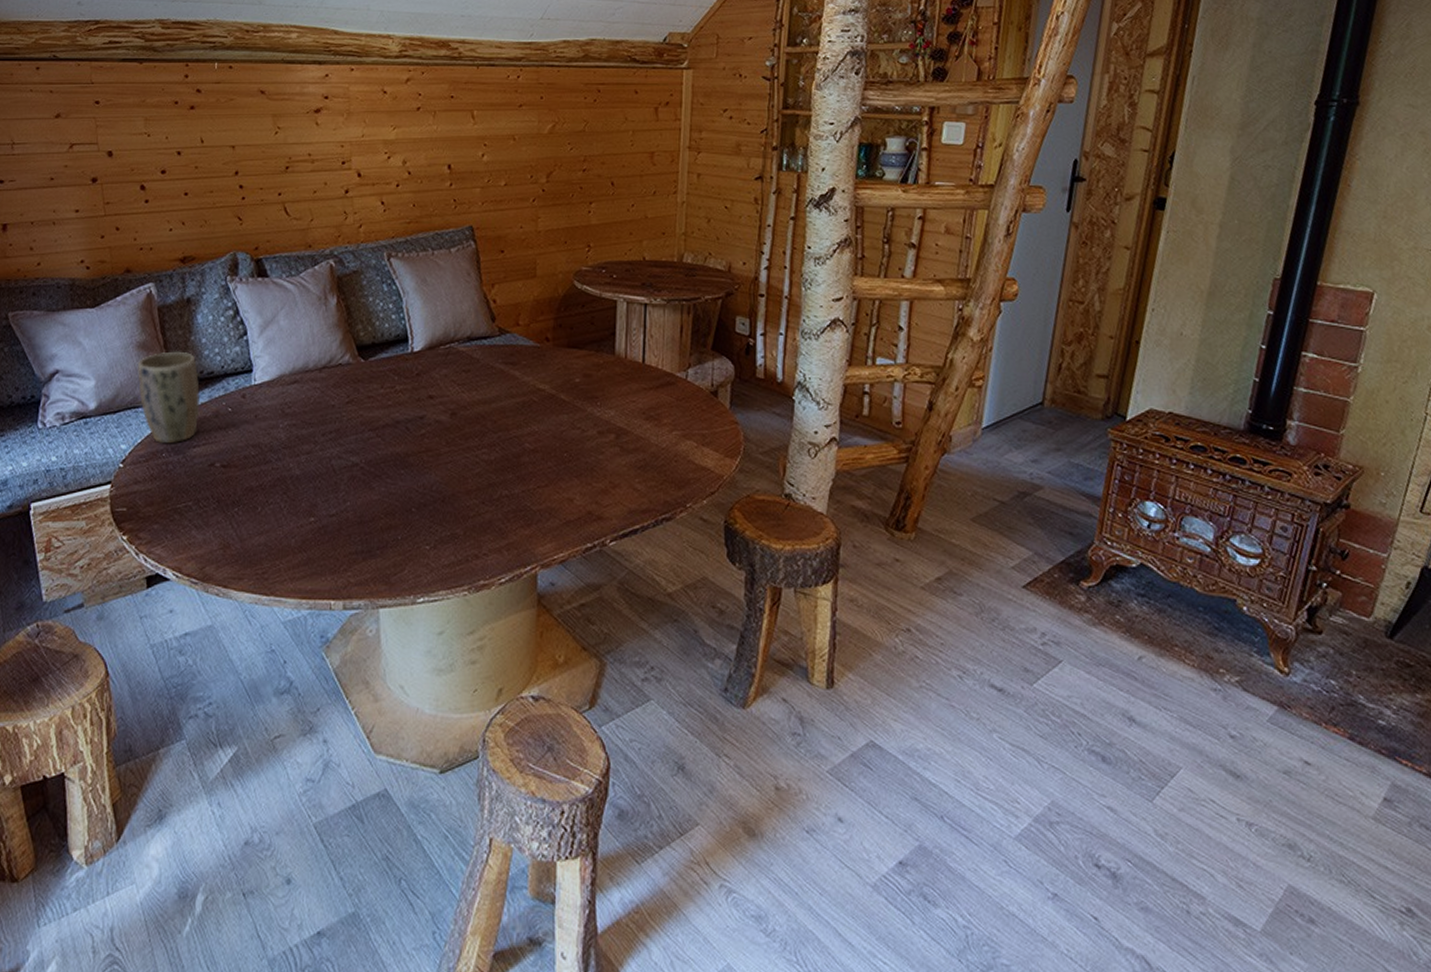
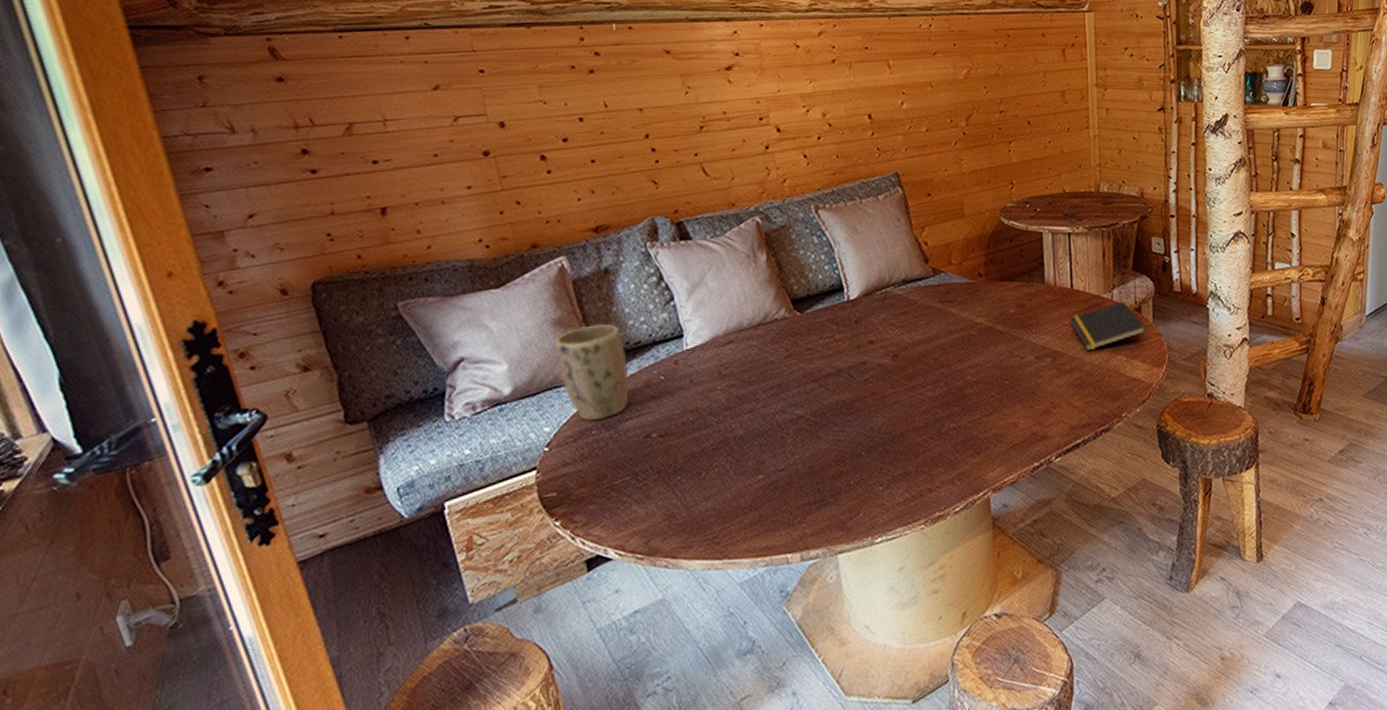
notepad: none [639,382,723,431] -> present [1070,300,1148,350]

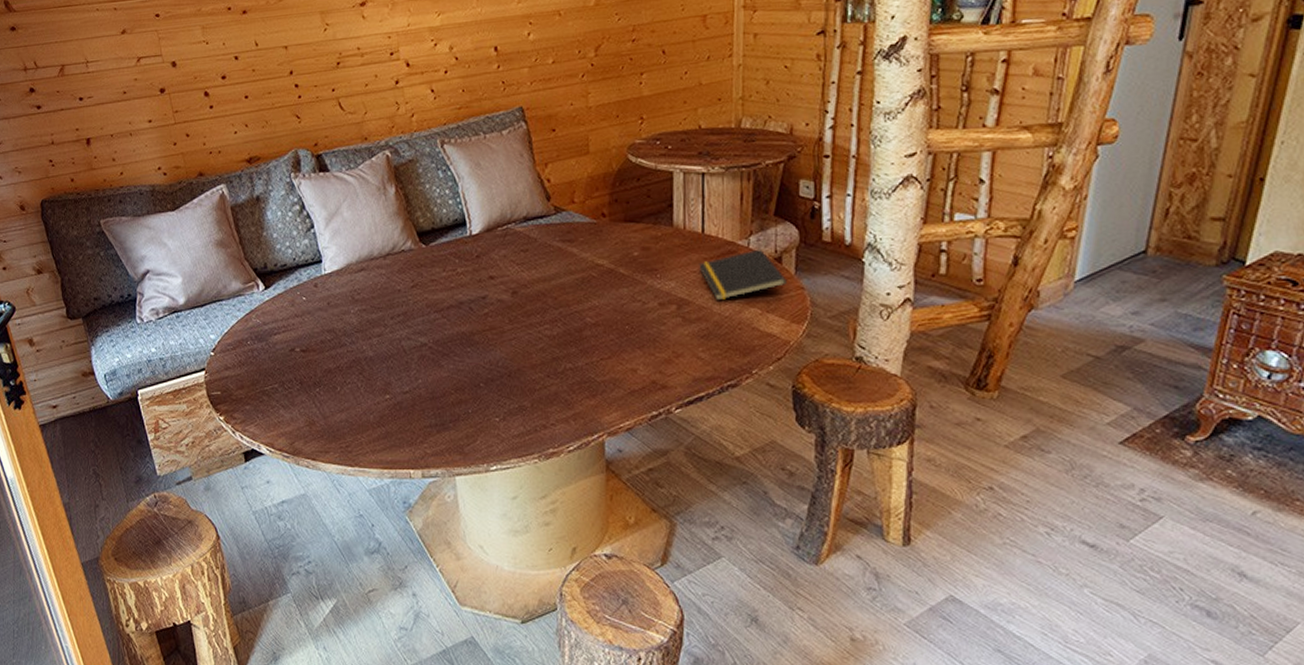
plant pot: present [555,324,629,421] -> none [218,246,277,332]

